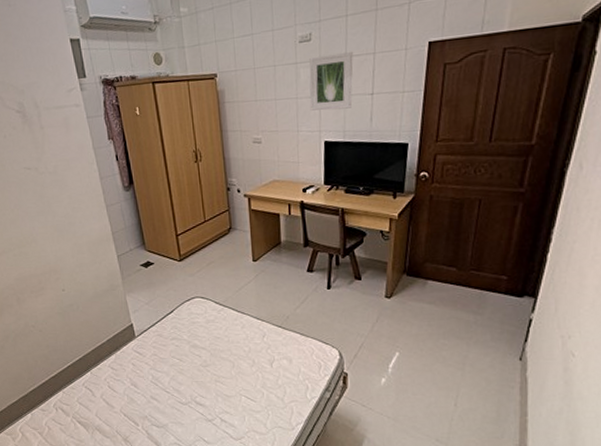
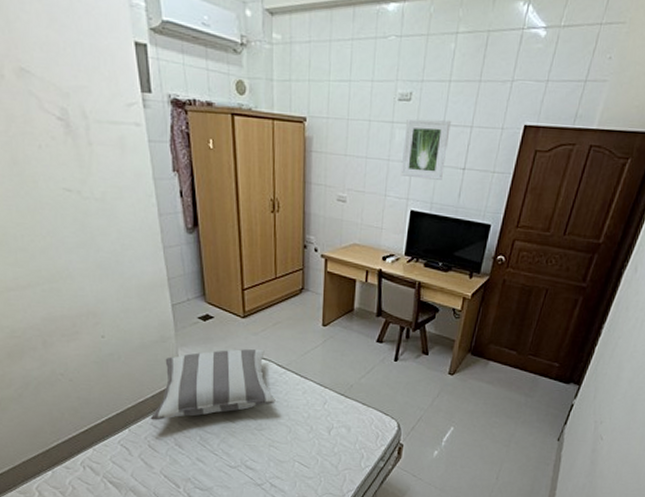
pillow: none [107,288,217,363] -> present [150,348,276,421]

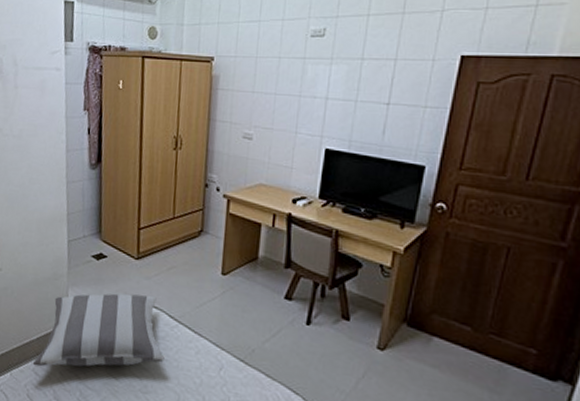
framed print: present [400,119,451,180] -> none [313,53,371,116]

